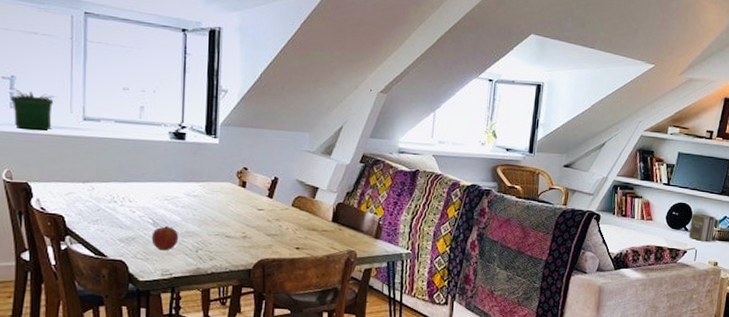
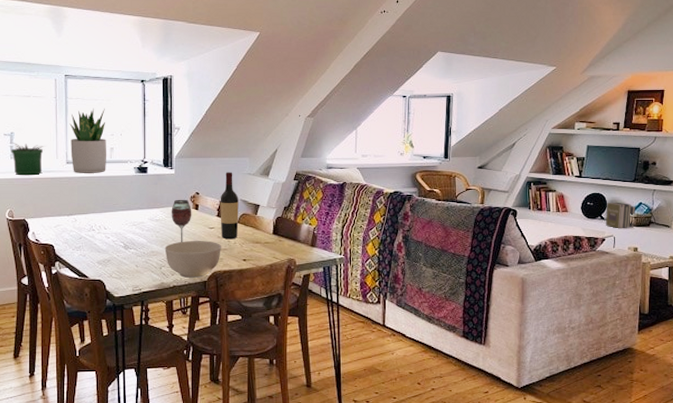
planter: none [88,56,136,135] -> present [69,108,107,173]
fruit: present [151,225,179,250] -> none [123,247,146,268]
bowl: none [202,222,271,265] -> present [164,241,221,278]
wineglass: none [212,173,238,223] -> present [171,199,192,242]
wine bottle: none [271,147,295,224] -> present [220,172,239,240]

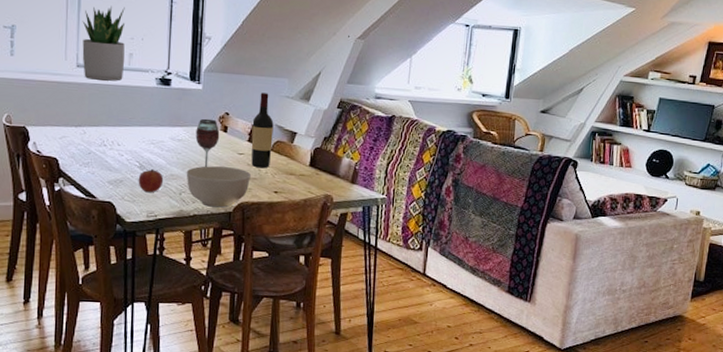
planter: present [11,143,44,176] -> none [11,37,51,78]
fruit: none [123,247,146,268] -> present [138,168,164,192]
books: present [605,202,635,229] -> none [669,161,703,191]

